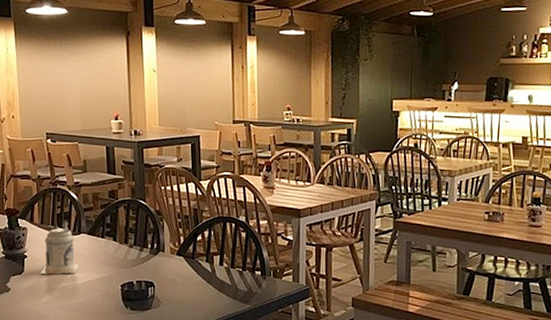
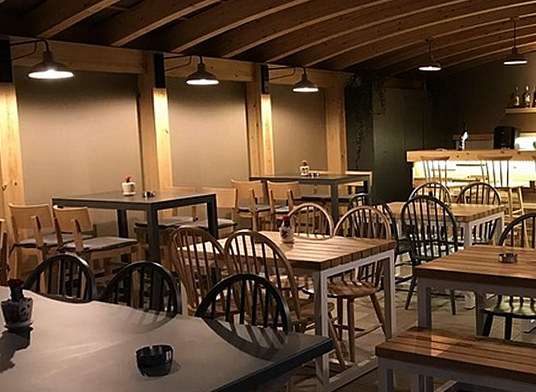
beer mug: present [40,221,79,275] -> none [48,288,90,346]

